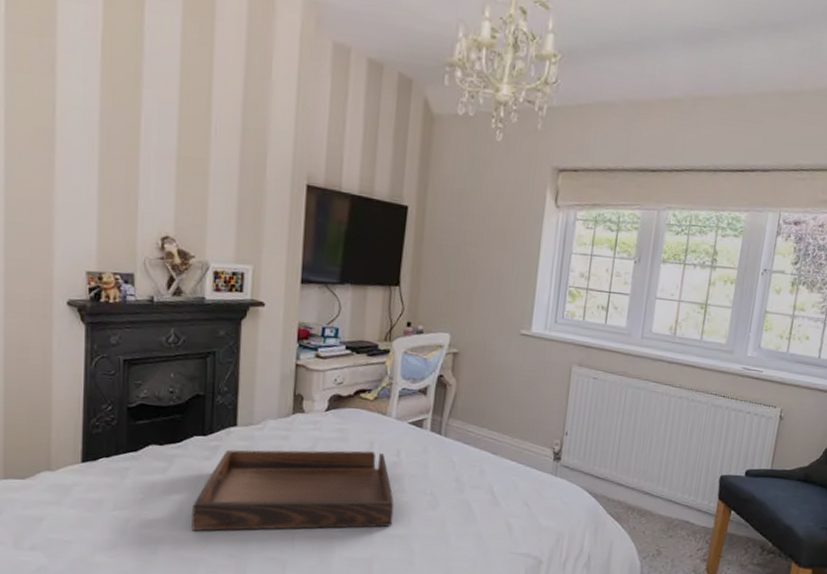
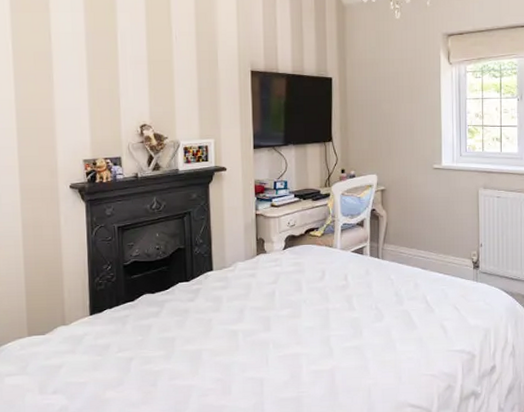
serving tray: present [191,449,394,531] -> none [182,279,348,362]

